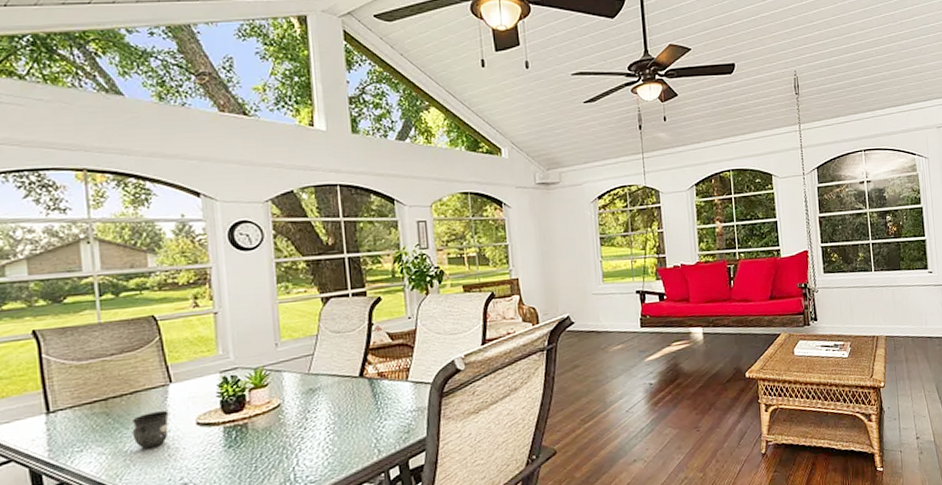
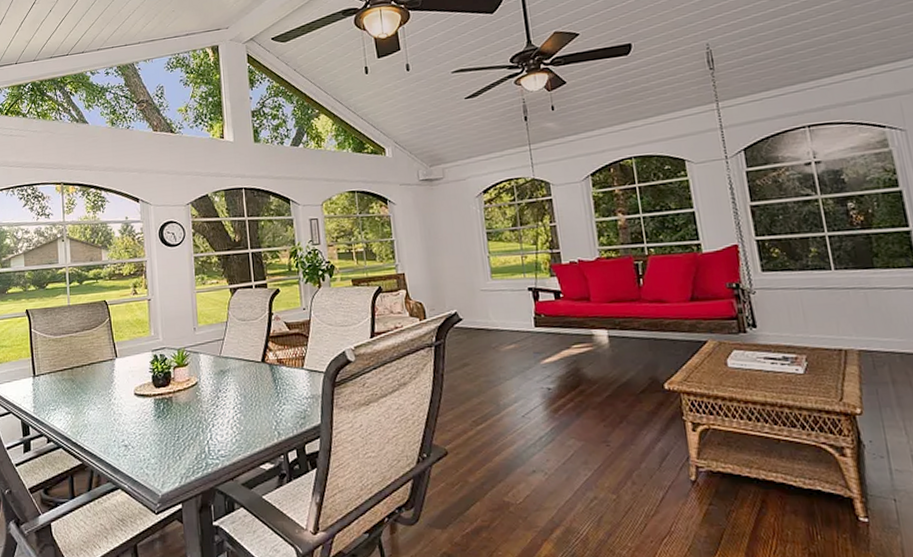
mug: present [132,411,169,450] -> none [89,381,115,413]

